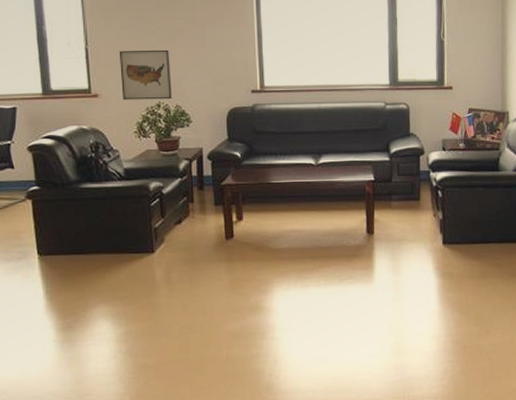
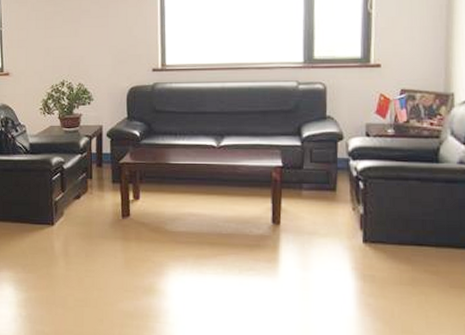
wall art: present [119,49,173,100] -> none [28,29,76,79]

